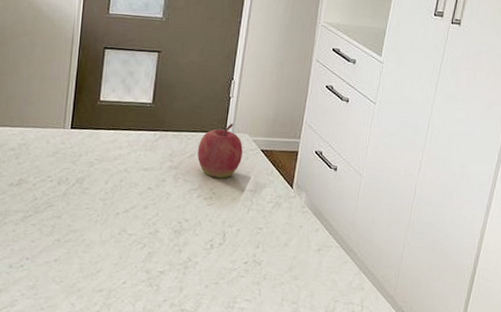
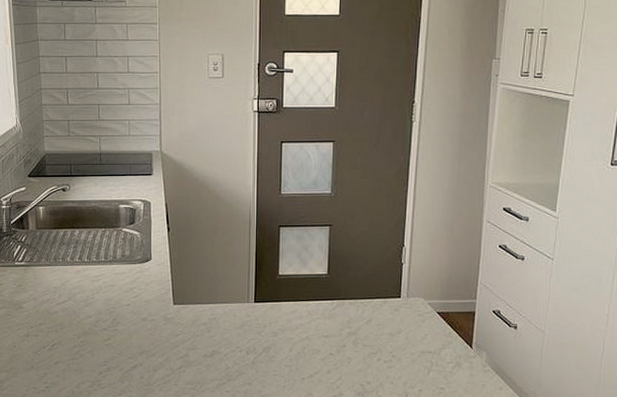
apple: present [197,123,243,178] -> none [374,288,419,341]

